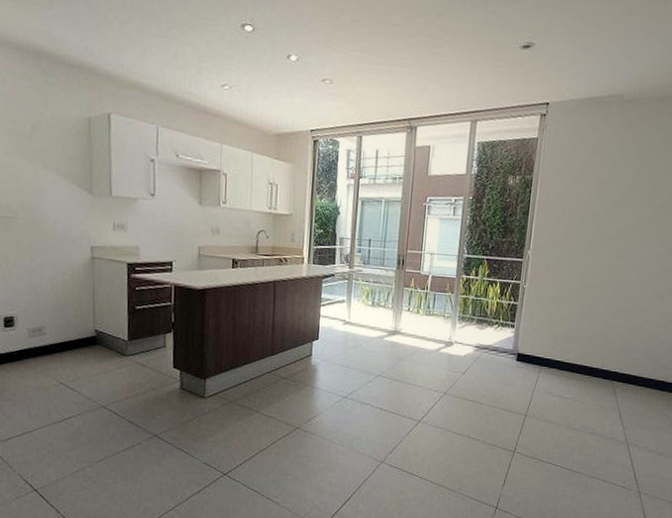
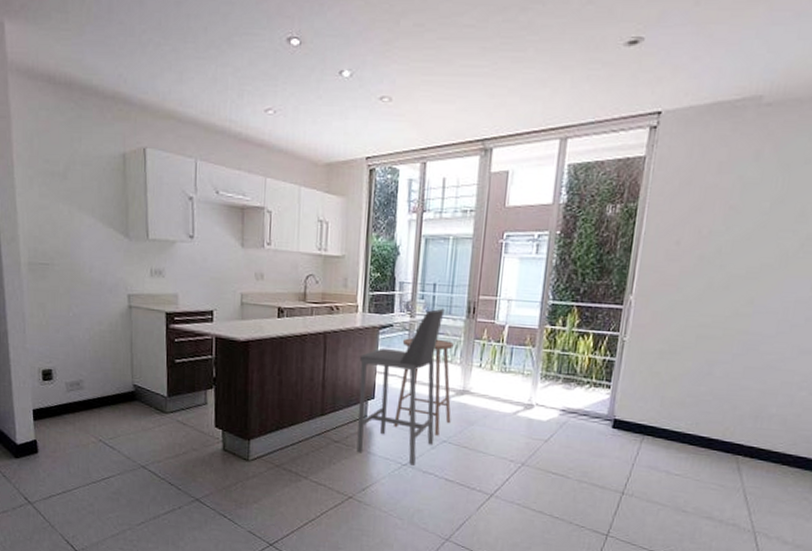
bar stool: none [303,260,379,398] -> present [356,308,445,466]
stool: none [335,286,386,371] -> present [394,338,454,436]

